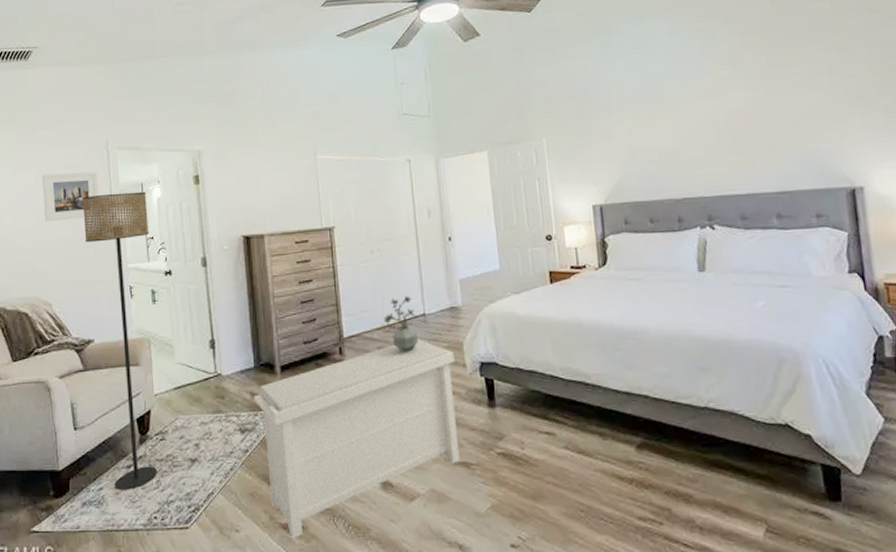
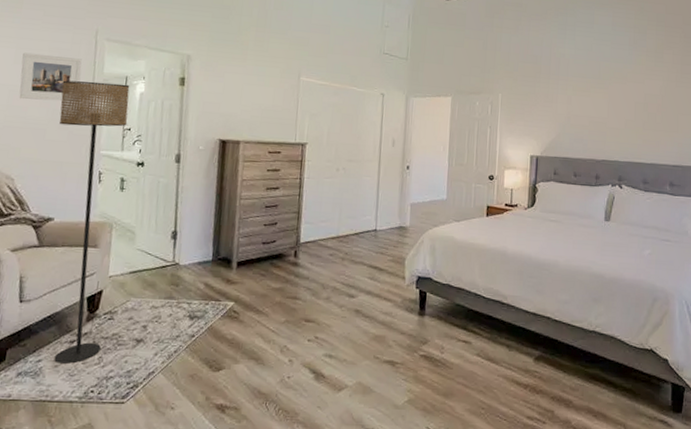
bench: present [253,339,460,538] -> none [207,250,397,418]
potted plant: present [384,296,418,352] -> none [339,212,368,261]

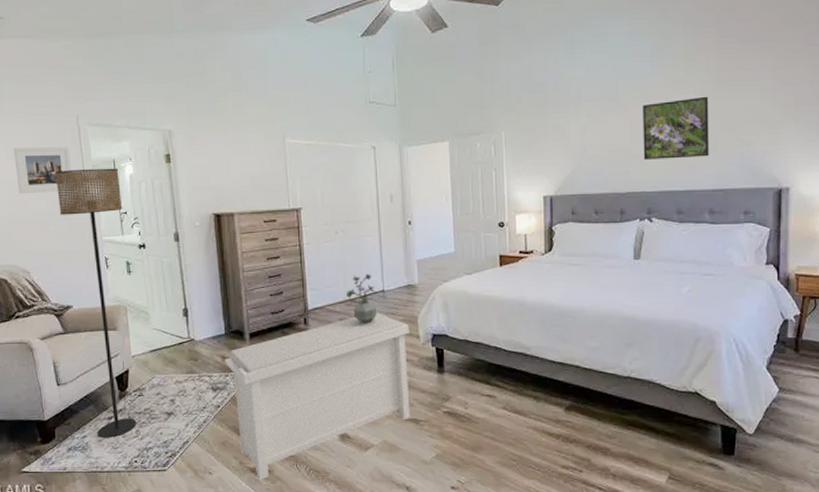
bench: none [207,250,397,418] -> present [224,312,410,480]
potted plant: none [339,212,368,261] -> present [346,273,377,324]
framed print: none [618,84,673,136] -> present [643,96,709,160]

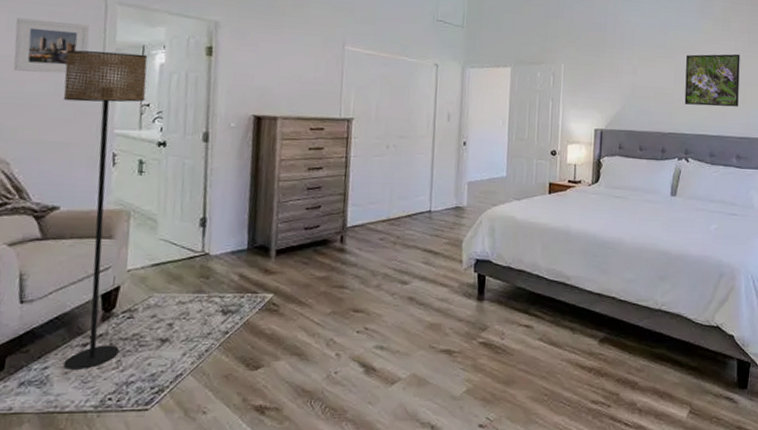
bench: present [224,312,410,480] -> none [242,233,453,420]
potted plant: present [346,273,377,324] -> none [390,192,422,245]

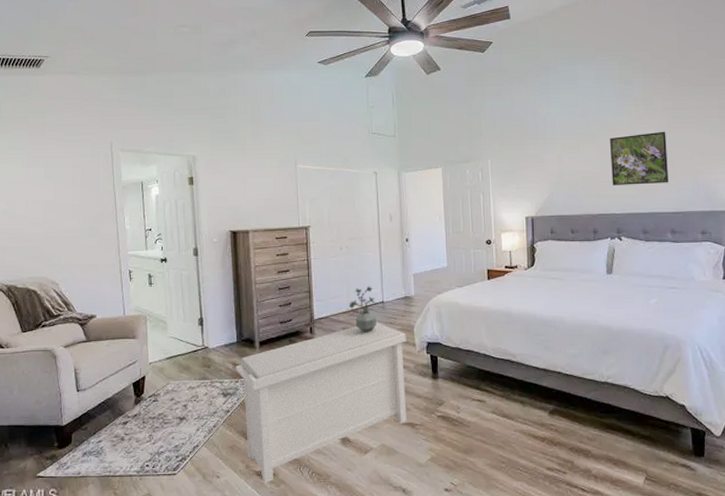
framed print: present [13,17,90,74] -> none [51,169,103,212]
floor lamp: present [63,49,148,369] -> none [88,189,150,442]
bench: none [242,233,453,420] -> present [235,322,407,483]
potted plant: none [390,192,422,245] -> present [349,286,377,333]

